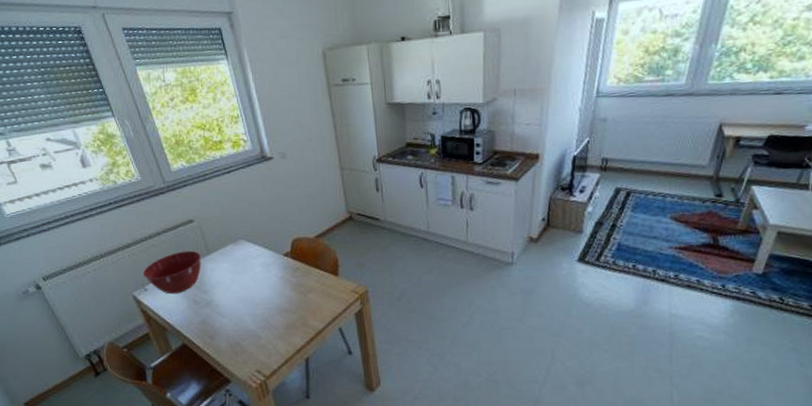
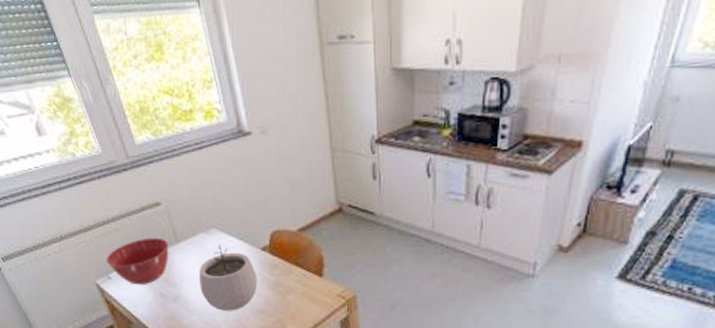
plant pot: none [228,253,281,312] -> present [199,244,257,311]

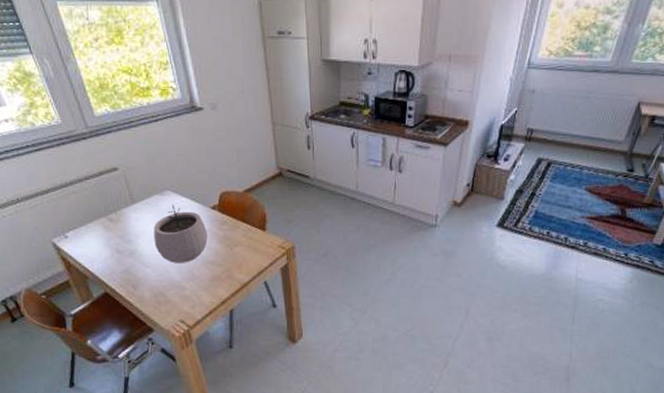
mixing bowl: present [105,237,169,285] -> none [62,199,125,243]

